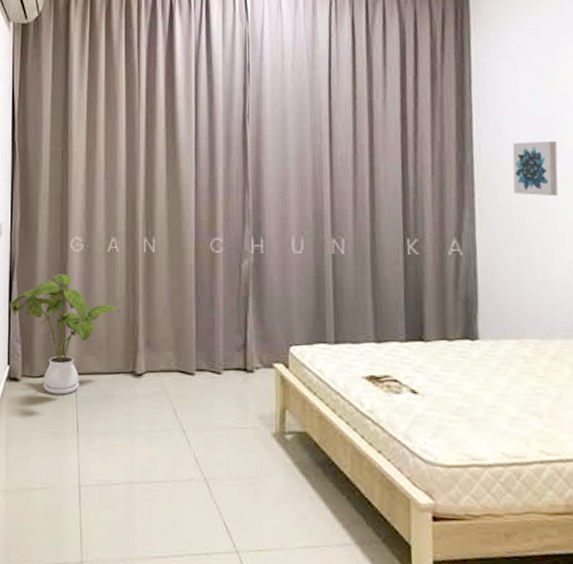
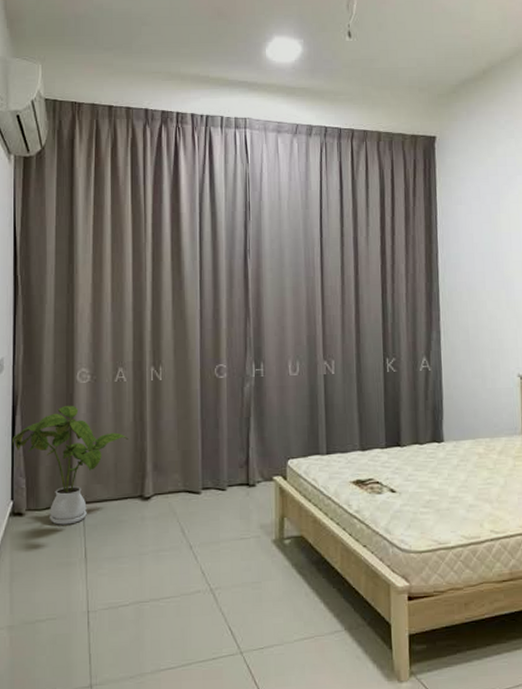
wall art: present [512,140,558,196] -> none [469,272,503,318]

